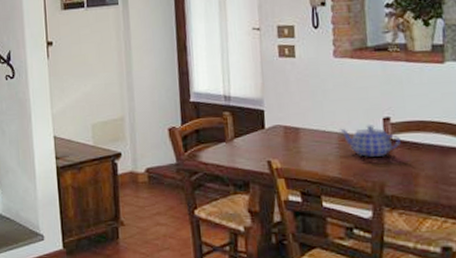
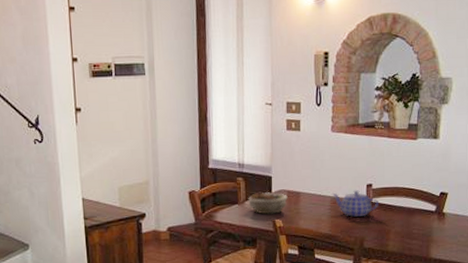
succulent planter: none [237,127,285,154] -> present [248,191,288,215]

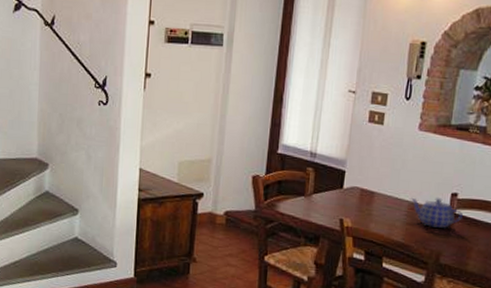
succulent planter: present [248,191,288,215] -> none [316,185,360,213]

